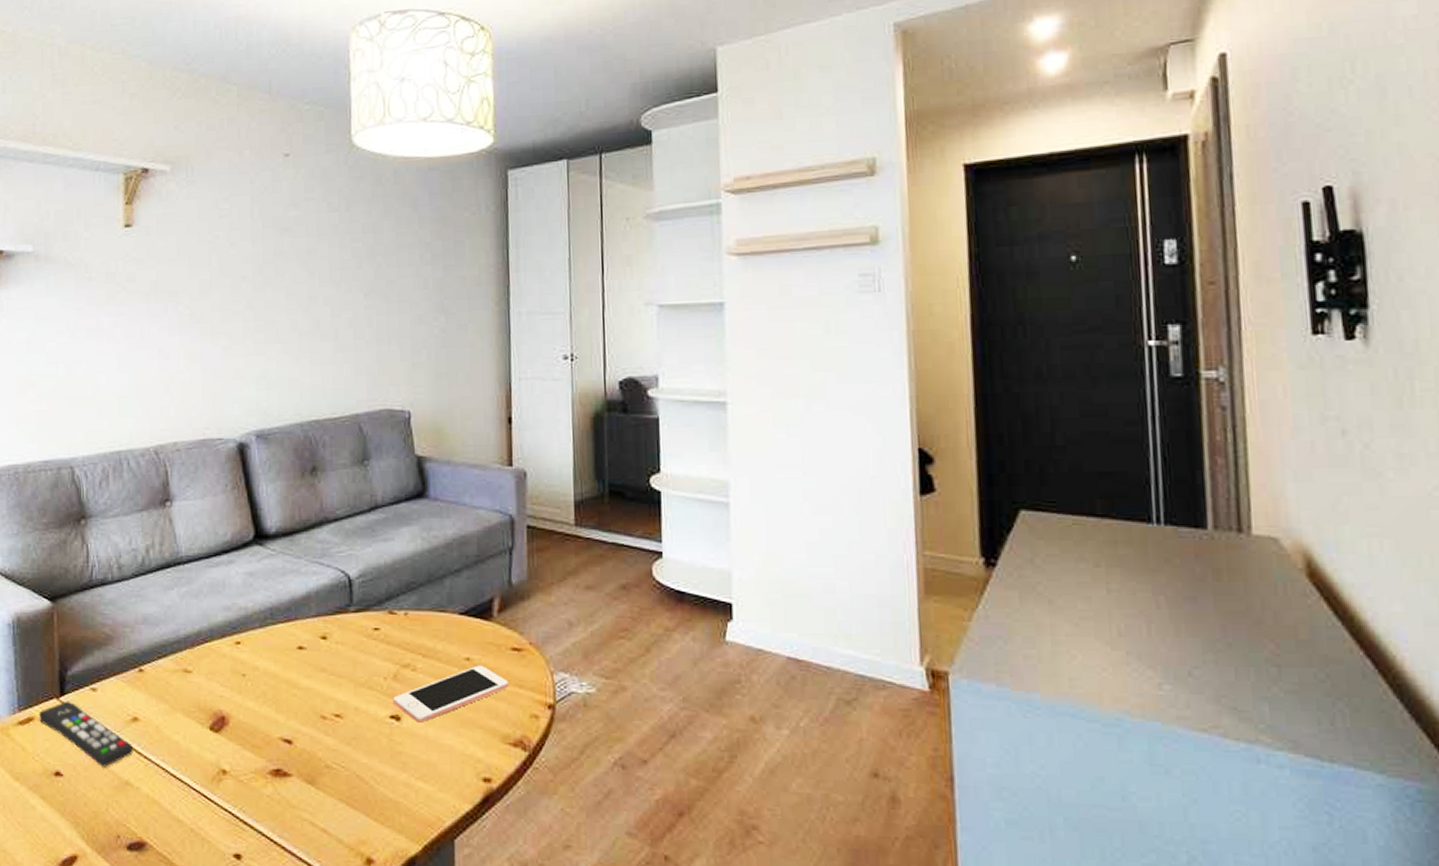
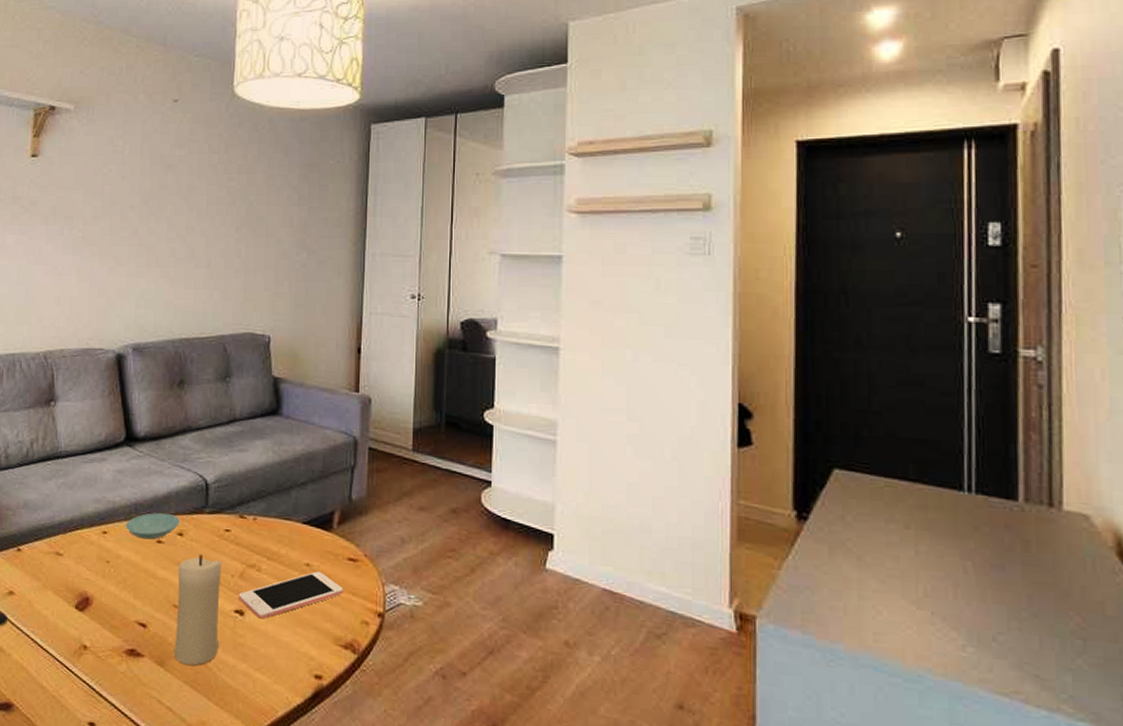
saucer: none [261,615,323,646] -> present [125,512,181,540]
candle: none [323,658,376,782] -> present [174,554,222,666]

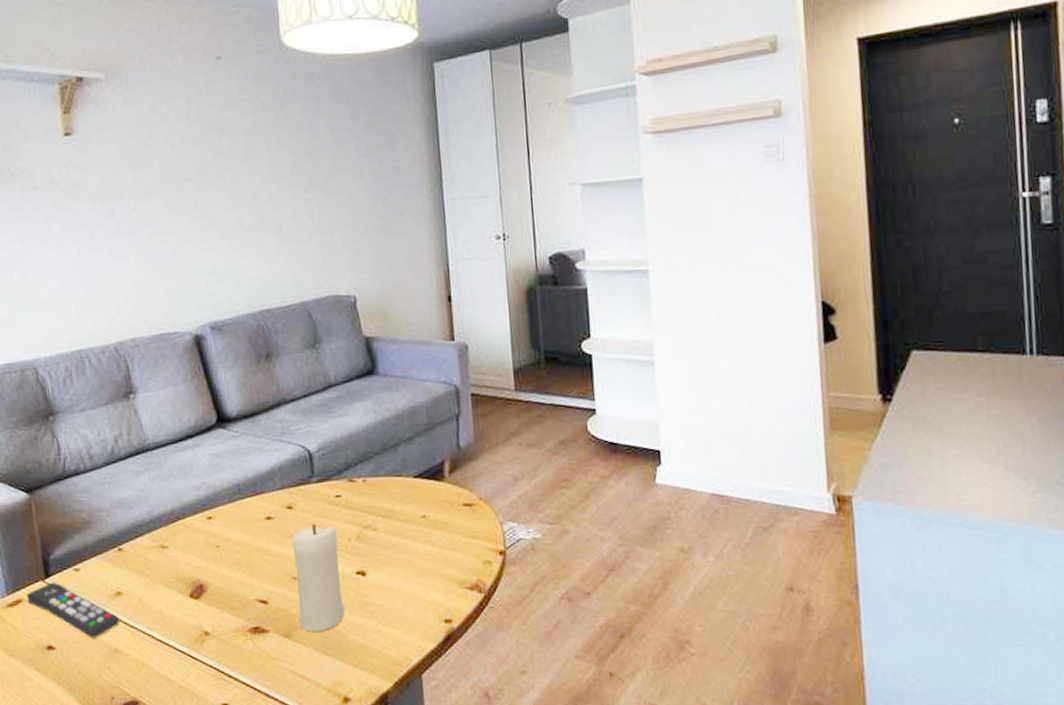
saucer: present [125,512,181,540] -> none [230,488,288,518]
cell phone: present [238,571,343,619] -> none [357,521,462,576]

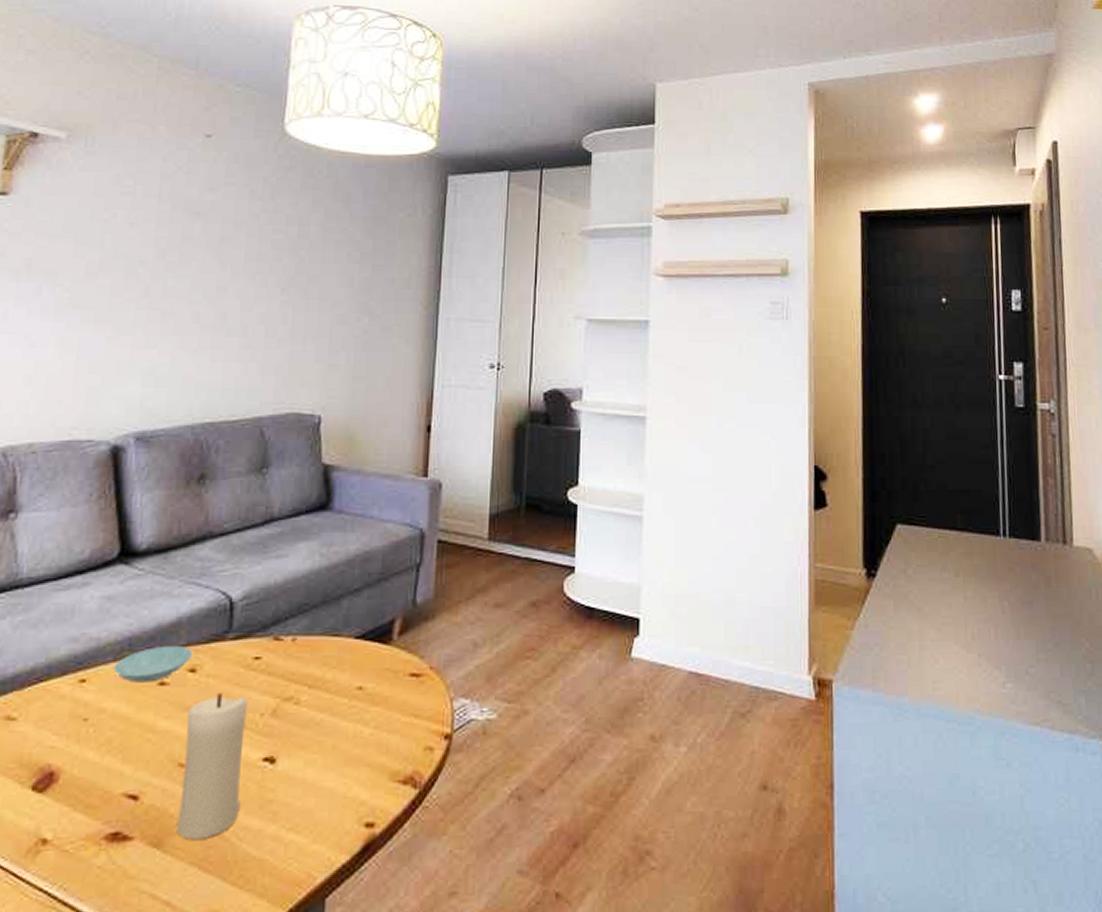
saucer: none [230,488,288,518] -> present [113,645,194,683]

